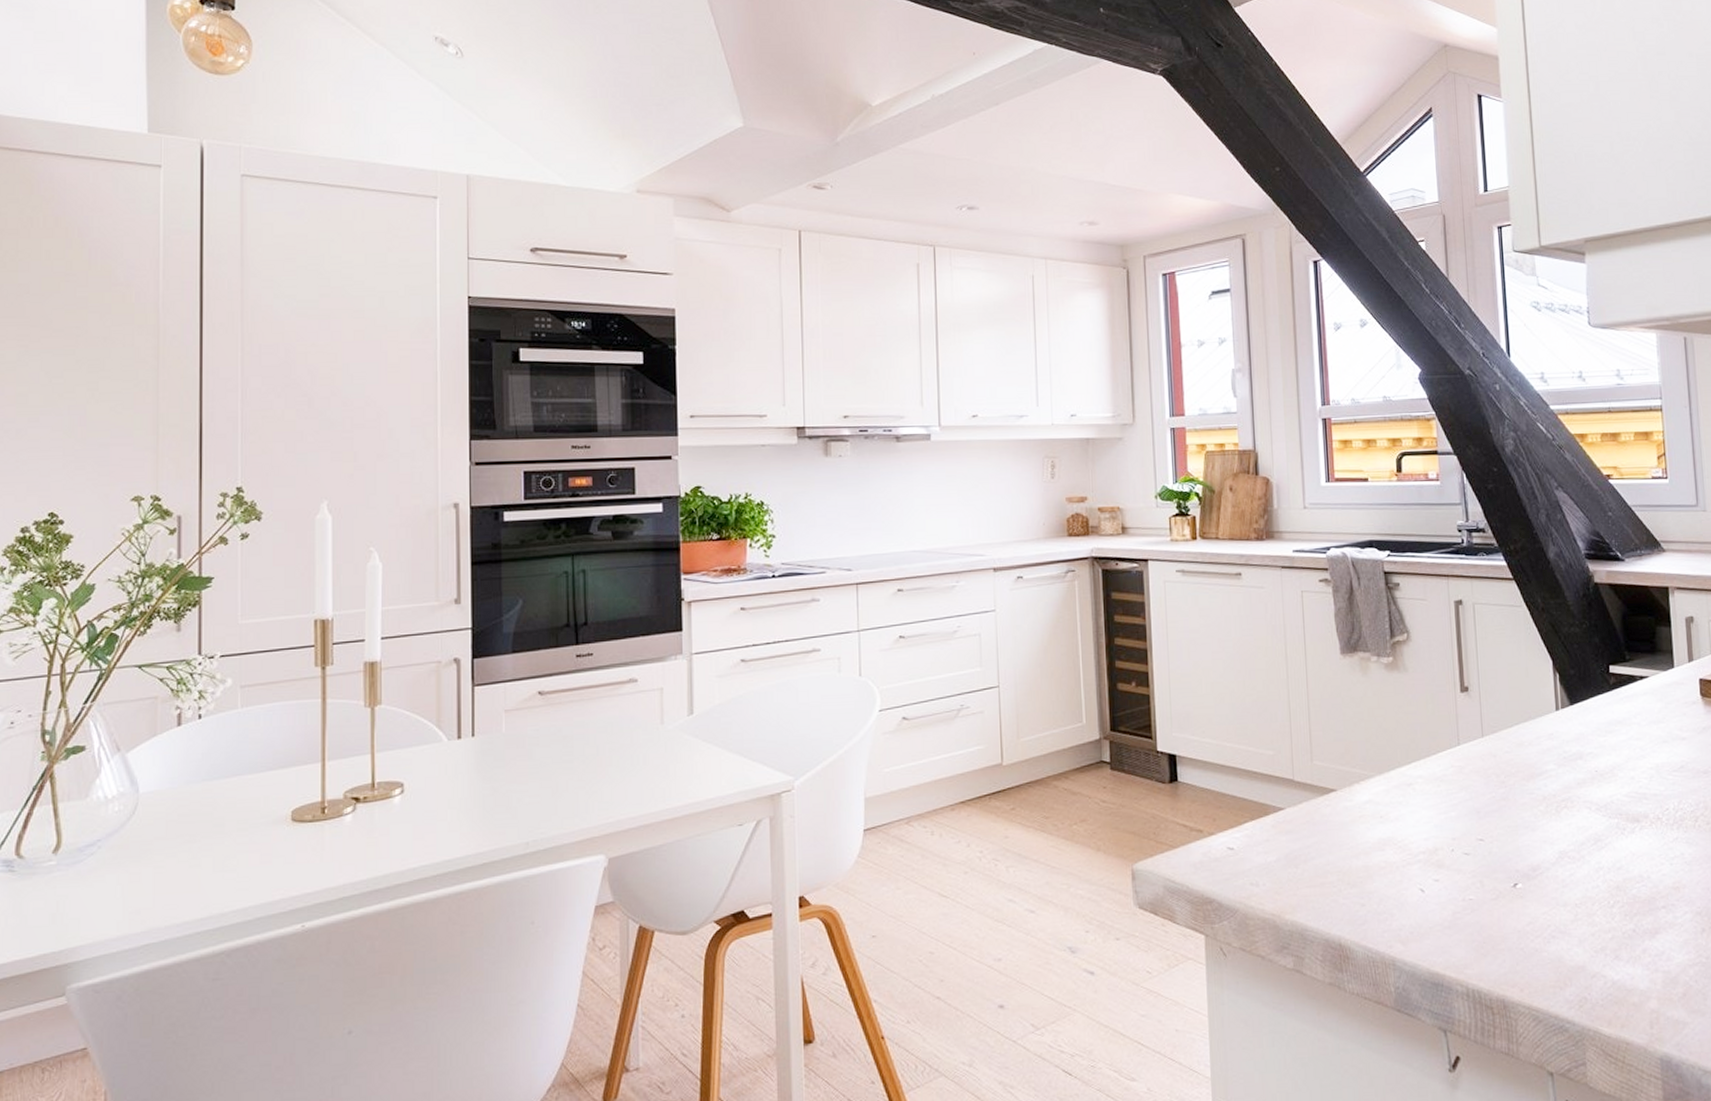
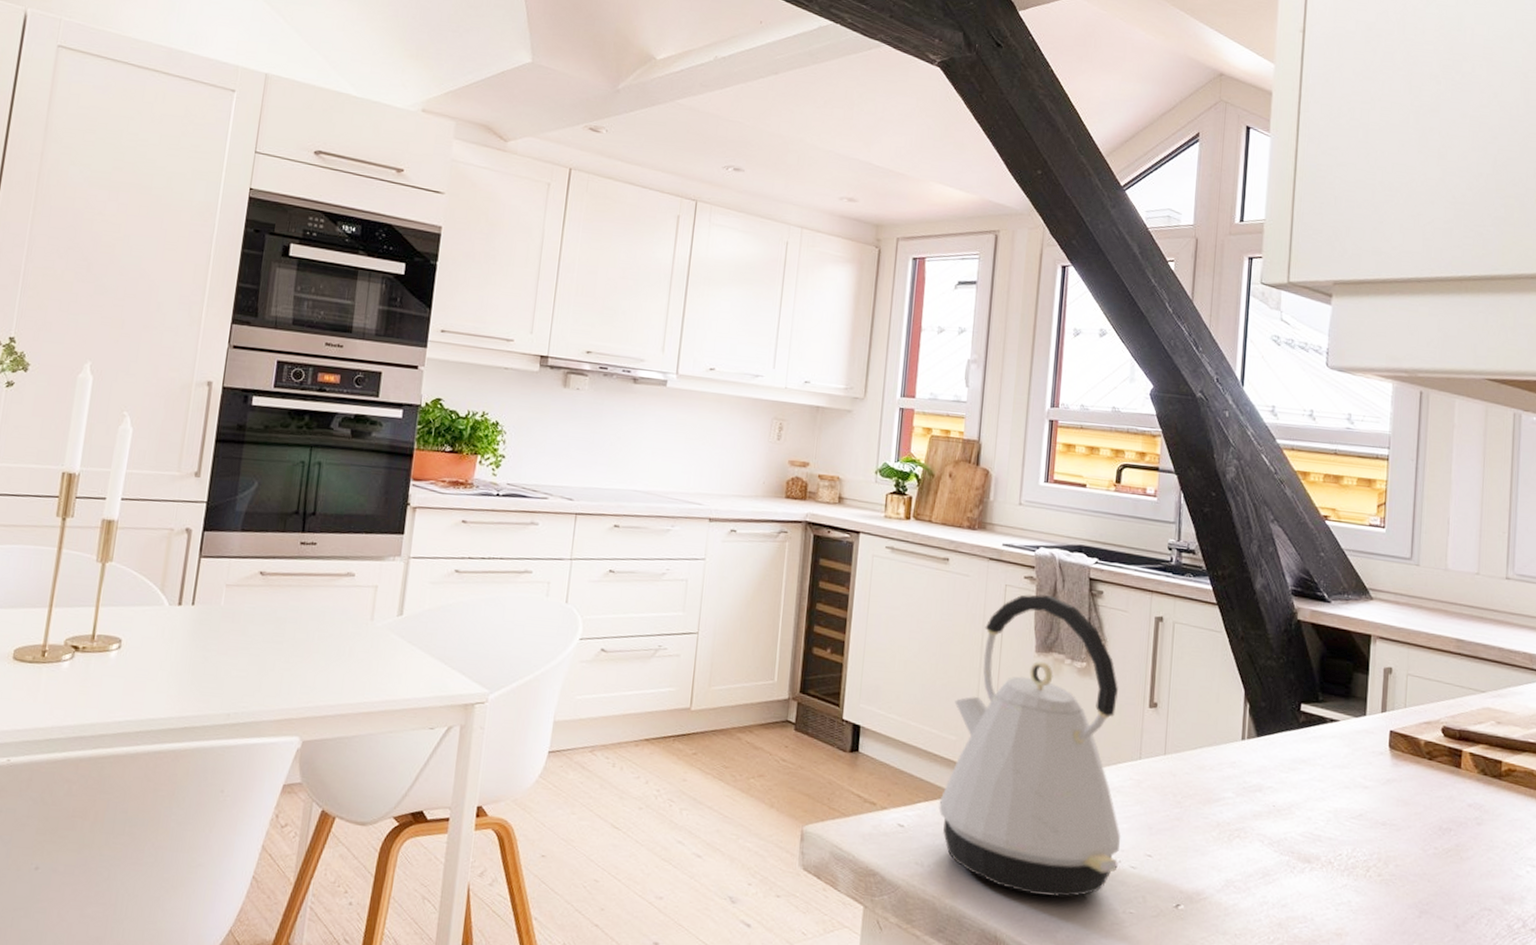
kettle: none [1265,594,1451,897] -> present [939,594,1121,898]

